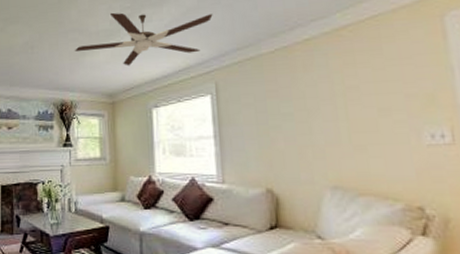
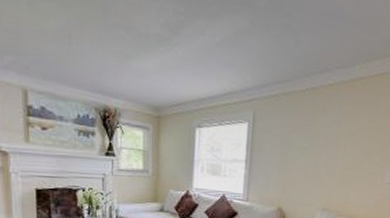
ceiling fan: present [75,12,213,66] -> none [121,14,261,81]

